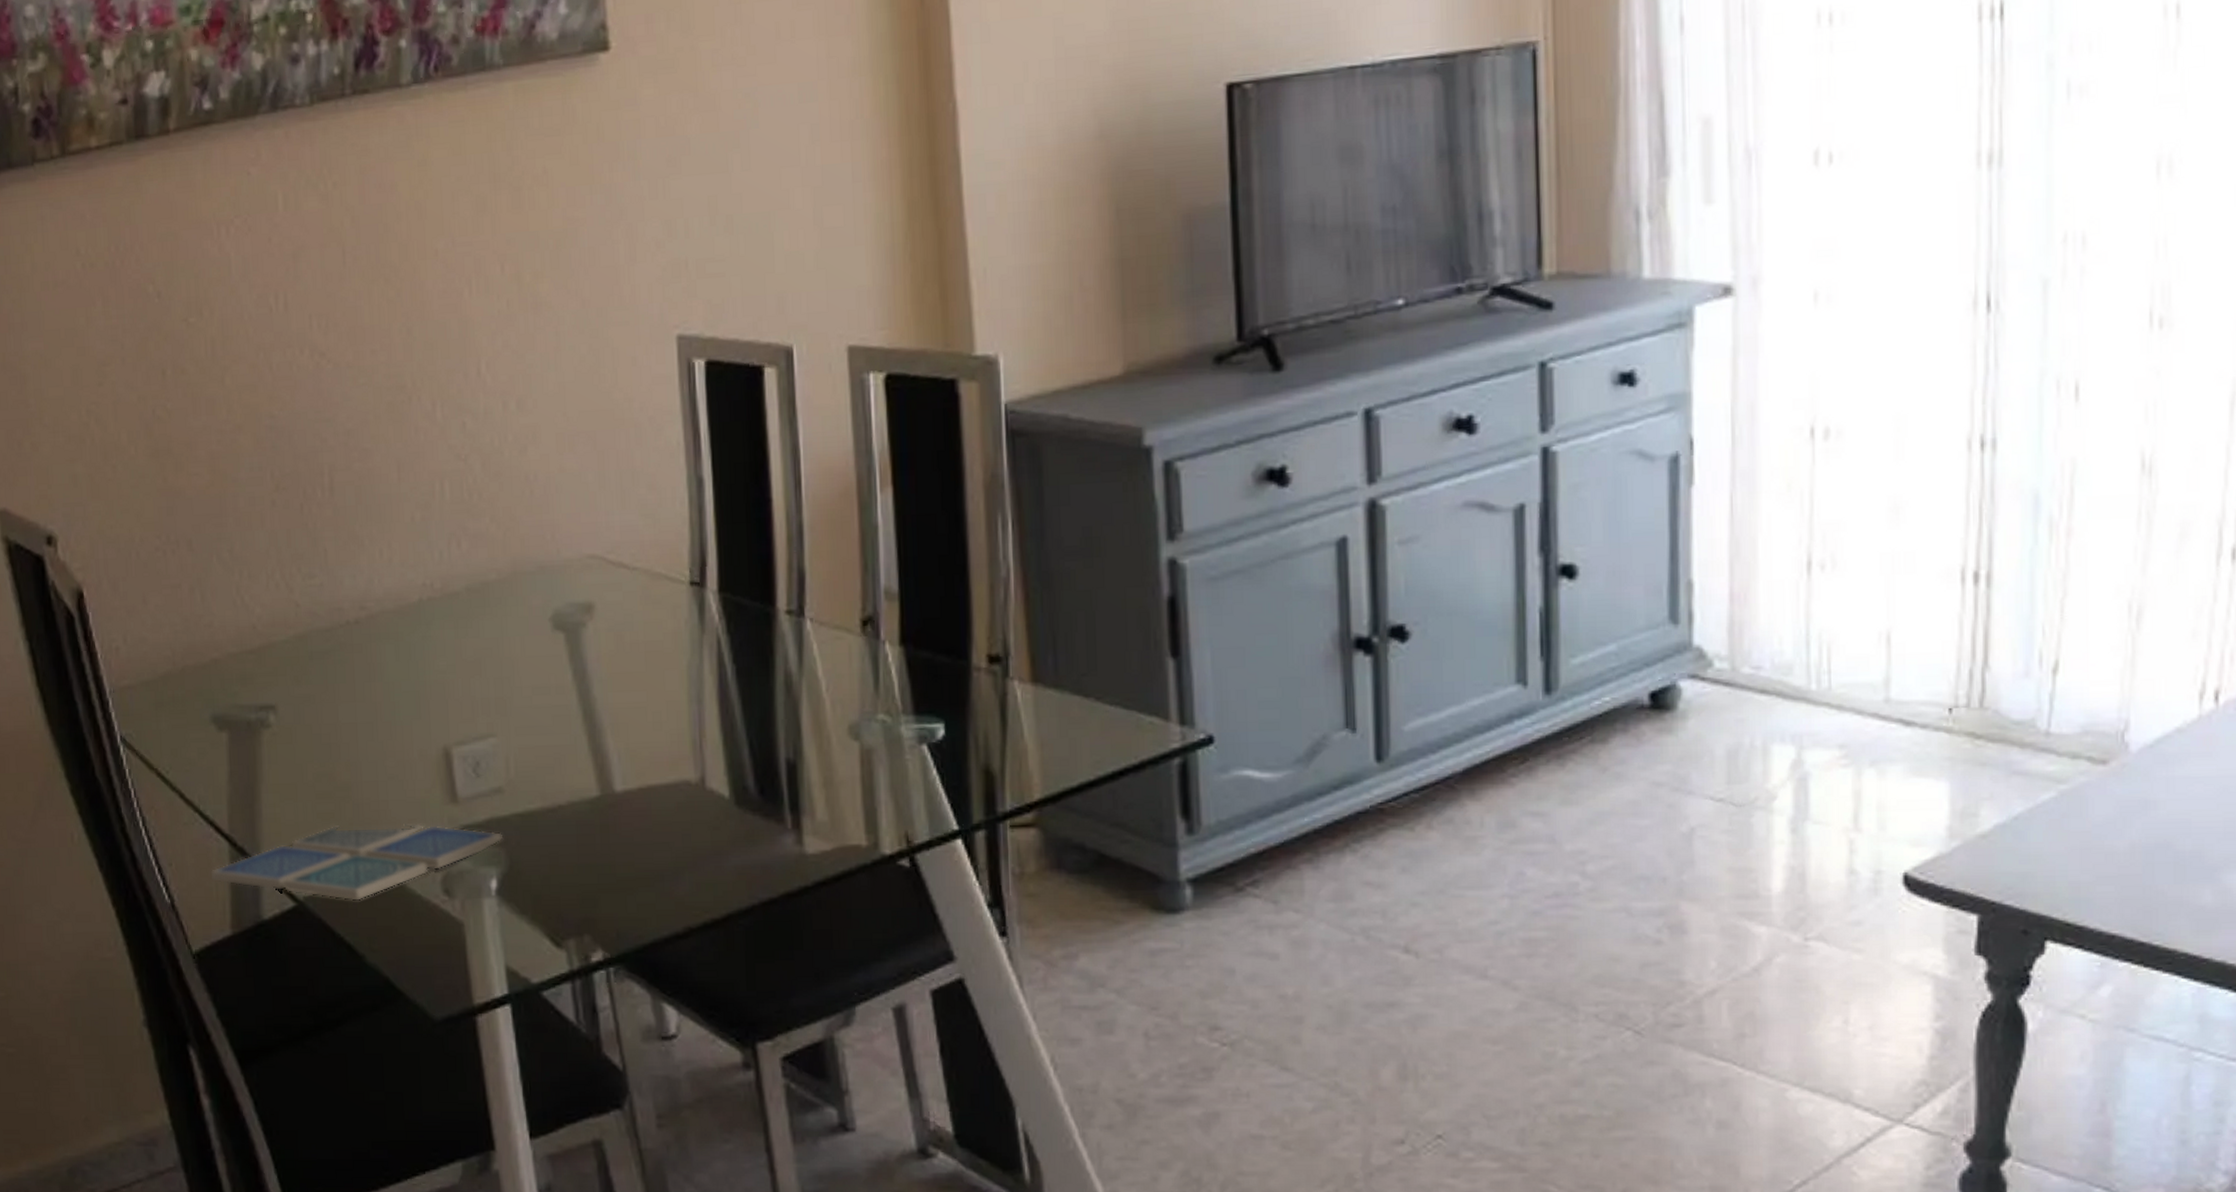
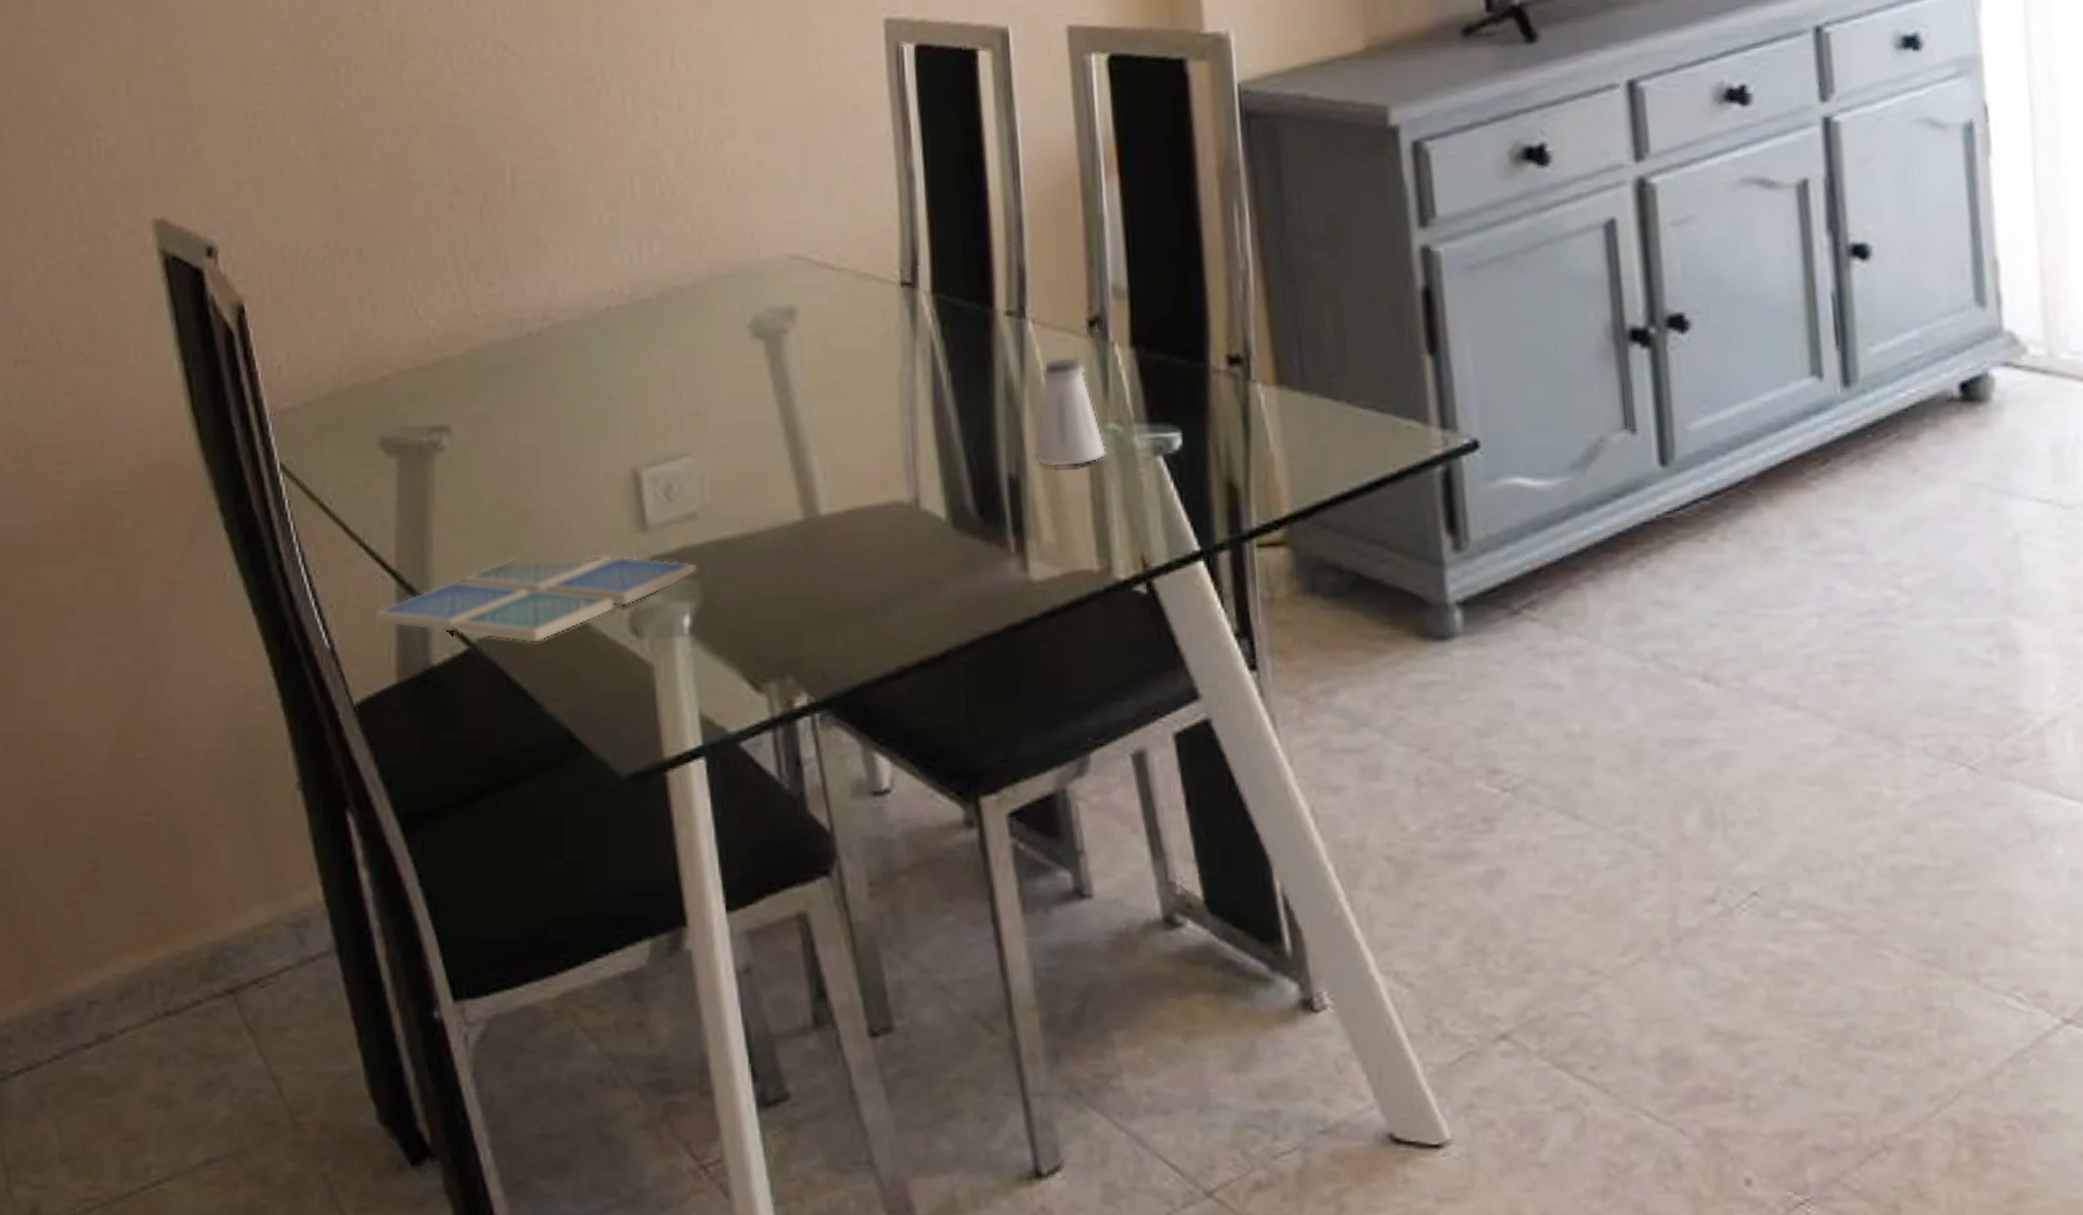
saltshaker: none [811,653,877,753] -> present [1035,356,1108,468]

